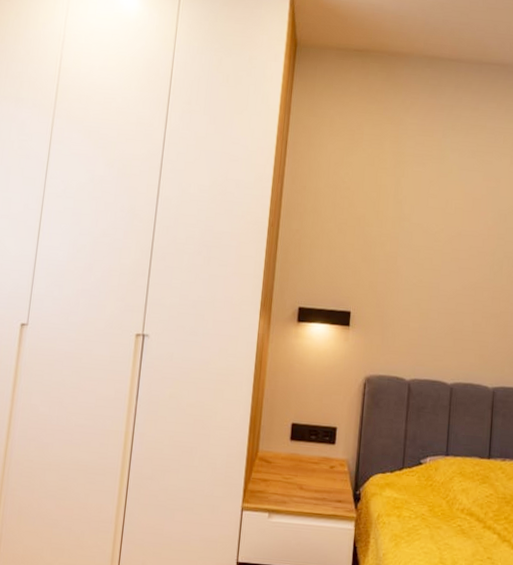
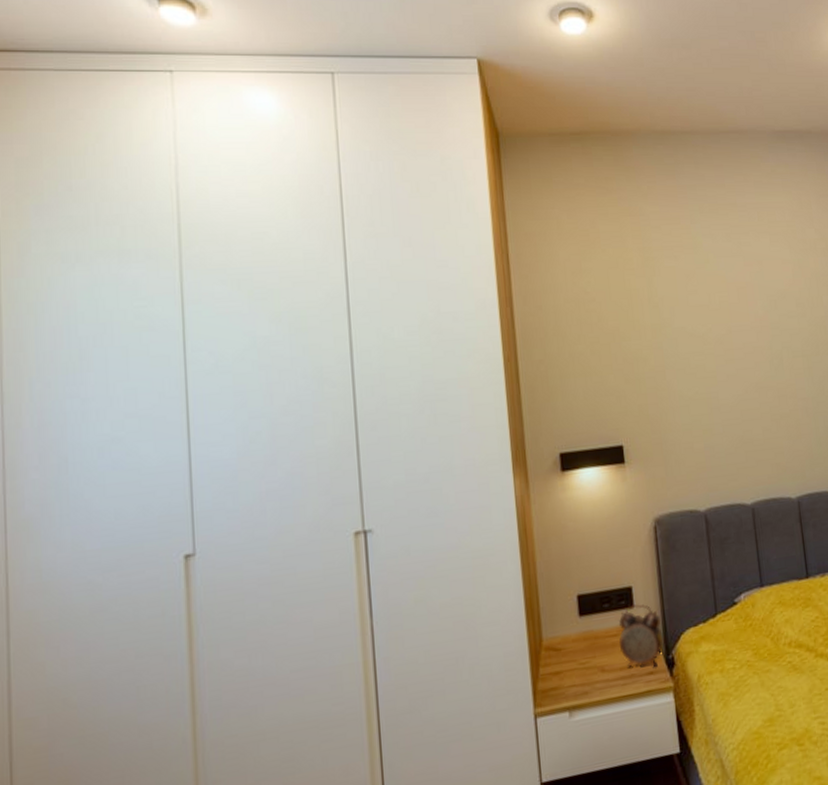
alarm clock: none [318,442,355,497] -> present [618,604,663,667]

